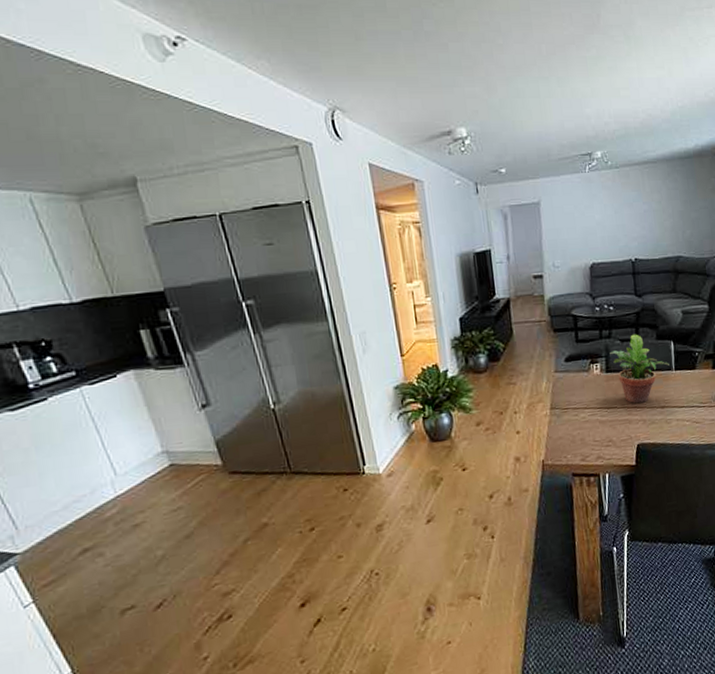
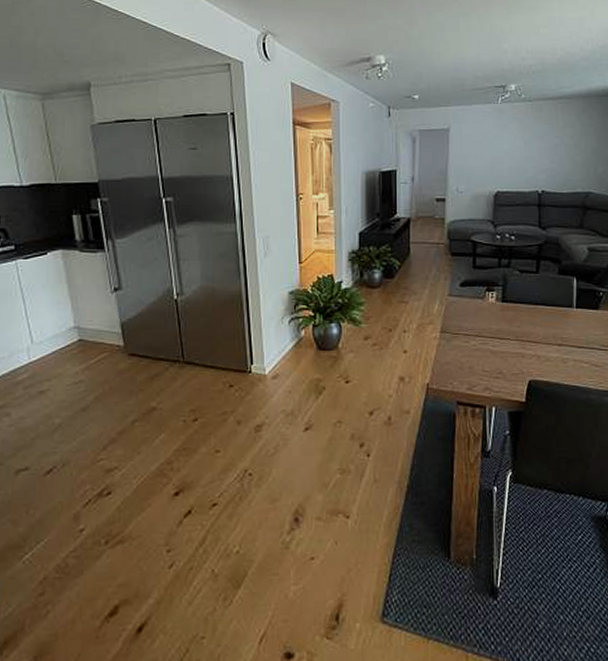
potted plant: present [610,334,669,404] -> none [507,266,570,338]

